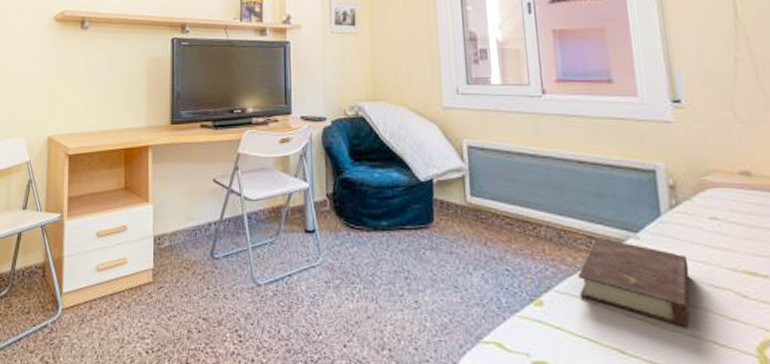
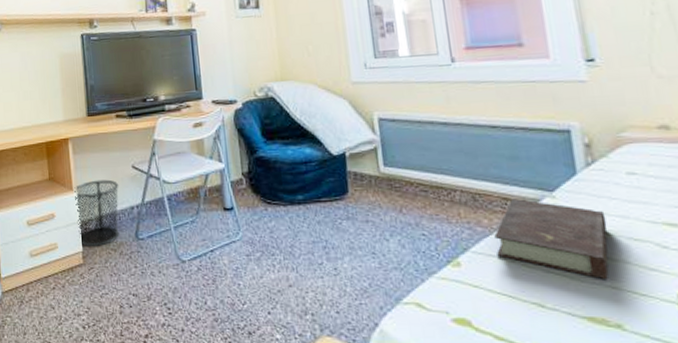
waste bin: none [150,192,198,264] -> present [74,179,119,246]

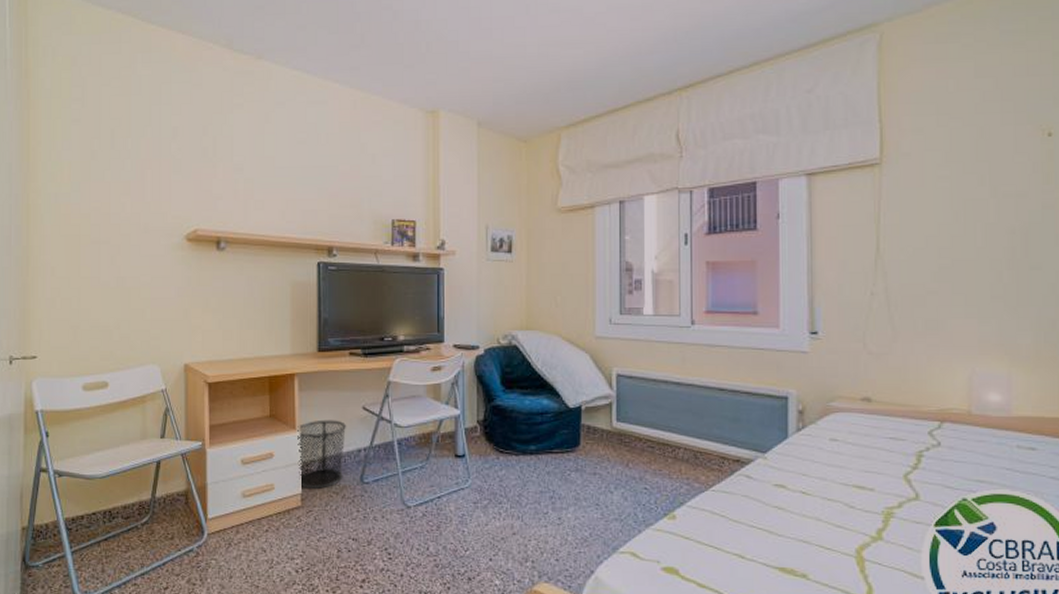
book: present [494,199,609,279] -> none [709,458,807,534]

